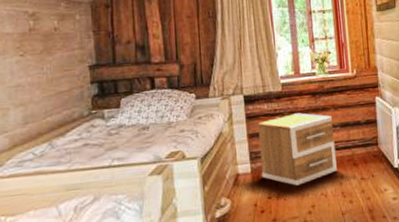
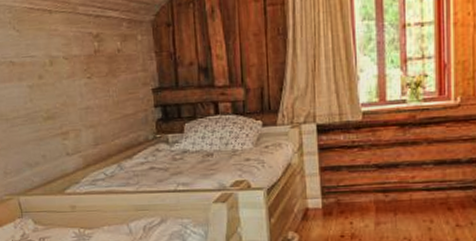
nightstand: present [257,113,337,186] -> none [331,146,426,226]

